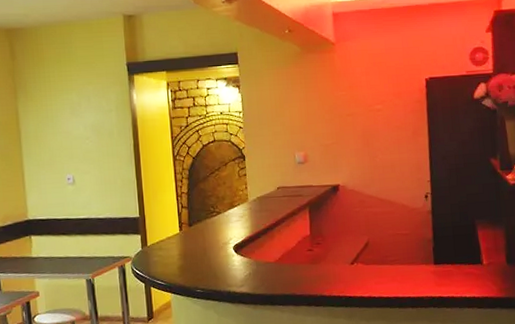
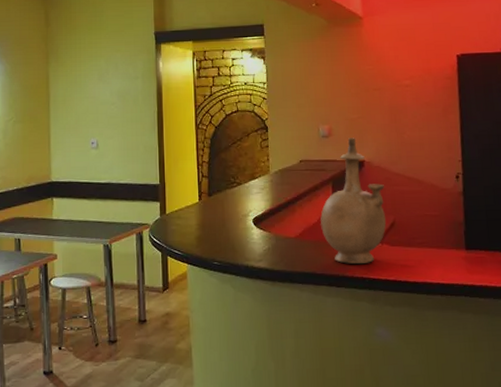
vase: none [298,163,361,284] -> present [320,137,387,265]

